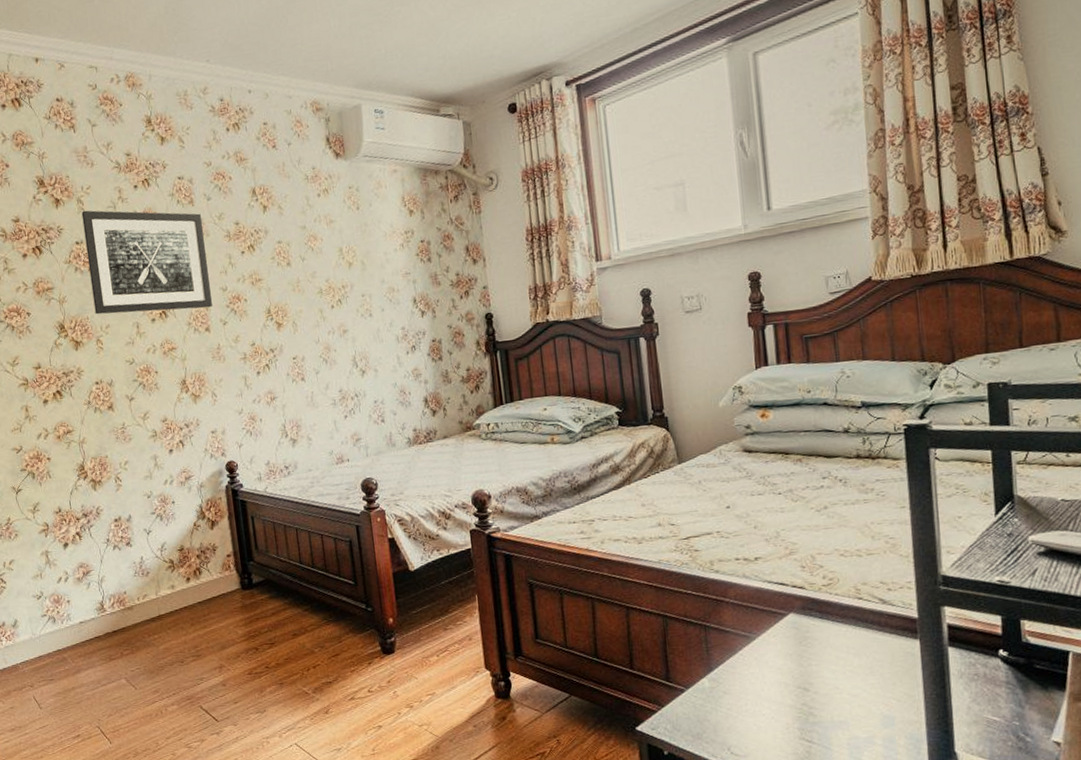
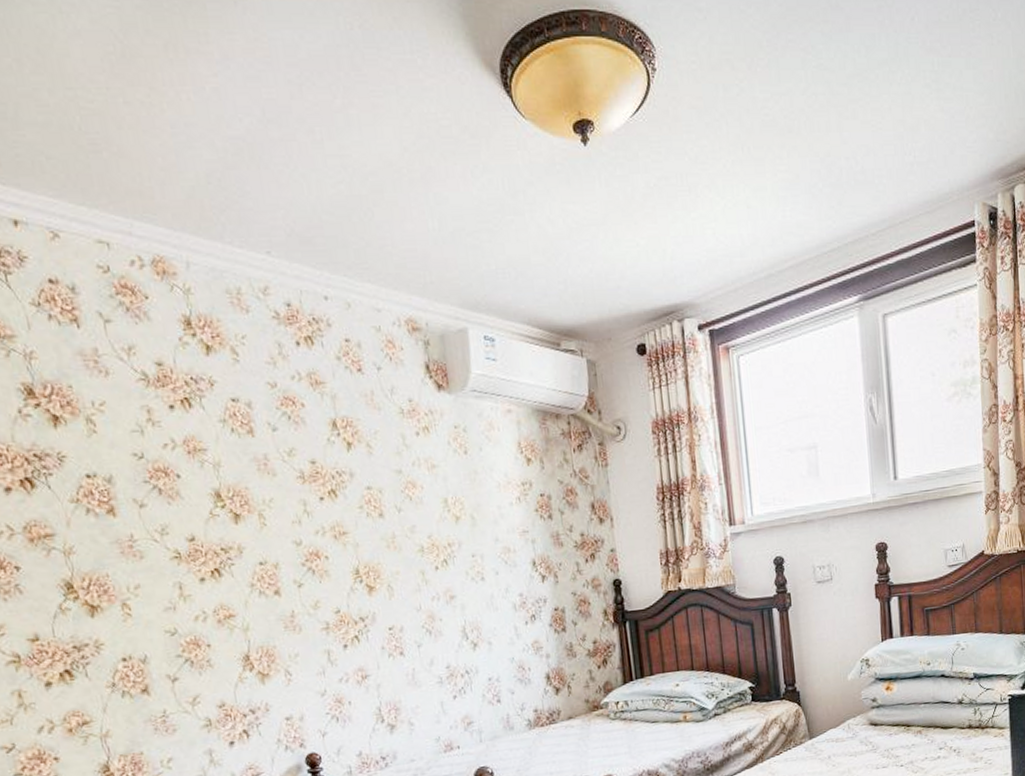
wall art: present [81,210,212,315] -> none [92,433,283,571]

